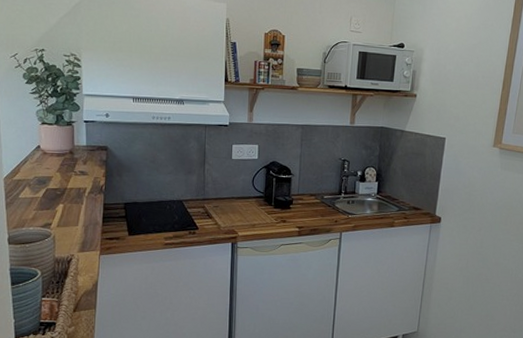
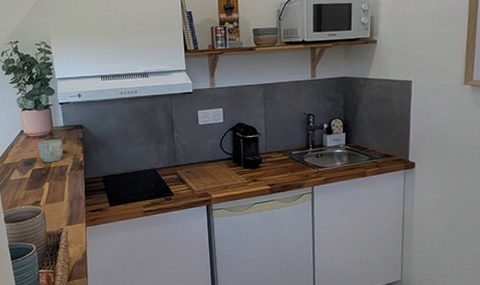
mug: none [54,158,83,183] -> present [36,139,63,162]

